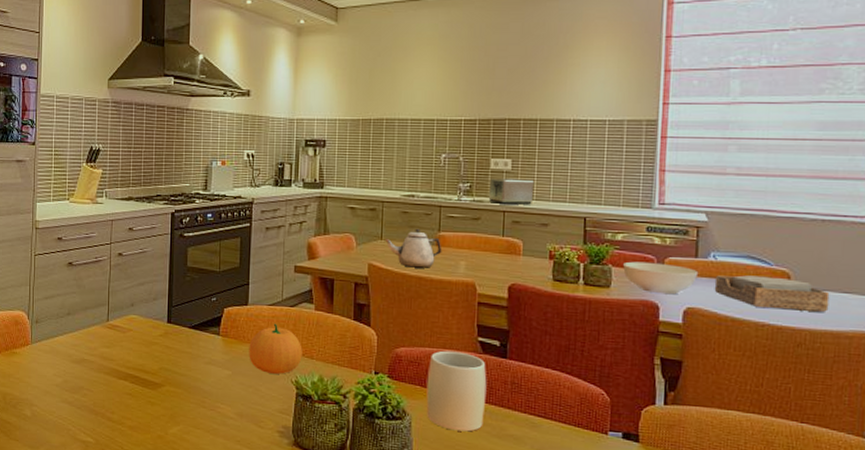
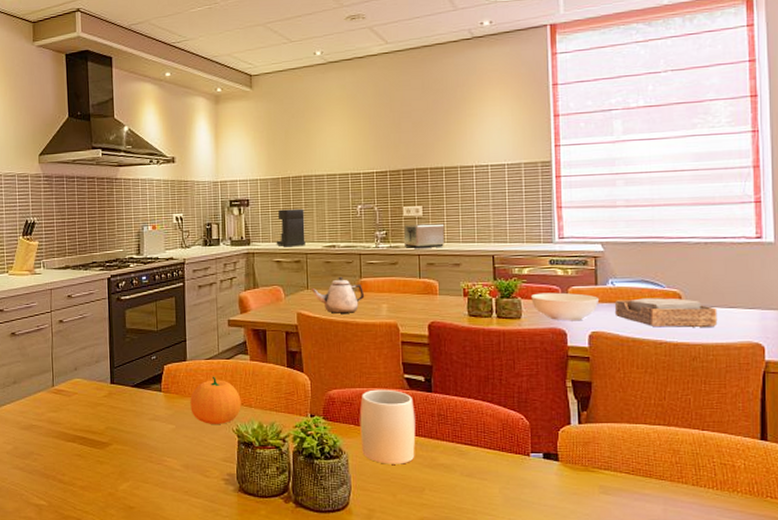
coffee maker: none [351,153,384,194] -> present [276,208,306,247]

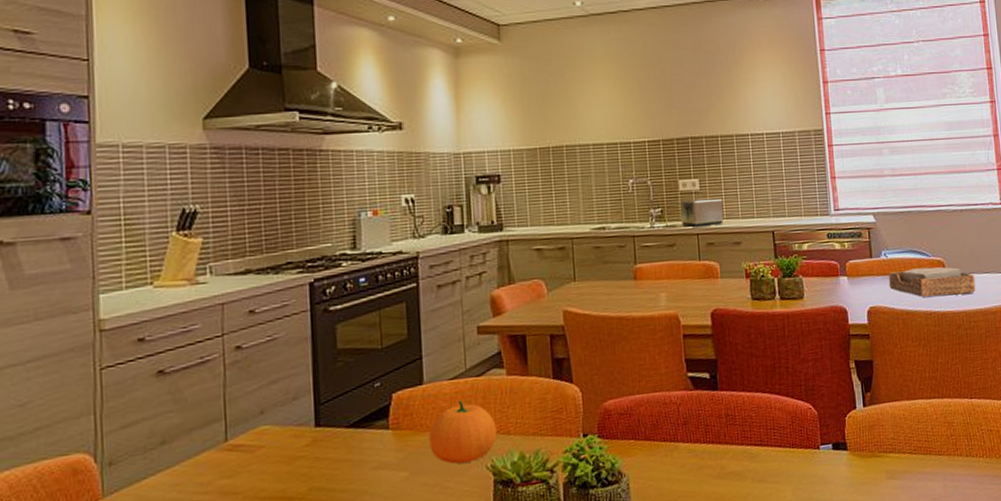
coffee maker: present [276,208,306,247] -> none [535,184,571,232]
teapot: present [311,276,365,314] -> none [579,263,641,308]
mug: present [359,389,416,464] -> none [640,392,704,482]
bowl: present [531,292,600,322] -> none [812,267,875,299]

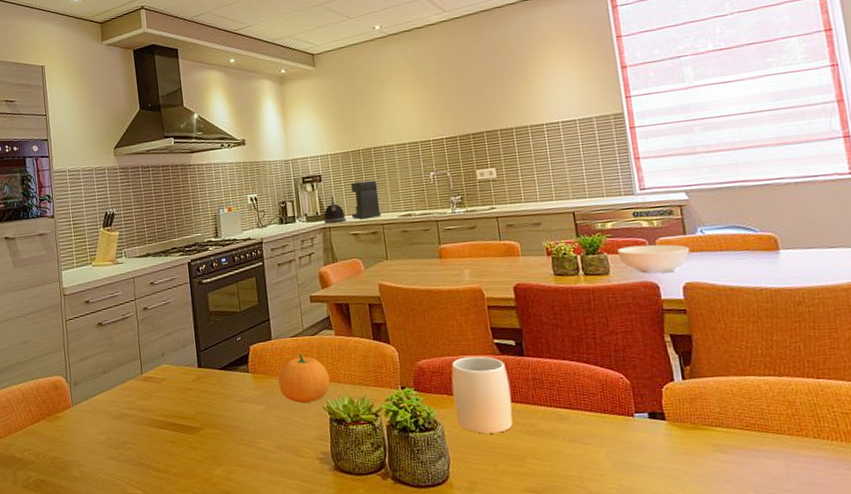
kettle: none [500,202,529,235] -> present [323,196,346,224]
coffee maker: none [535,184,571,232] -> present [351,180,381,220]
mug: none [640,392,704,482] -> present [451,356,513,434]
toaster: present [680,198,724,228] -> none [479,184,523,211]
bowl: none [812,267,875,299] -> present [617,244,690,274]
napkin holder: present [888,266,976,298] -> none [706,242,820,274]

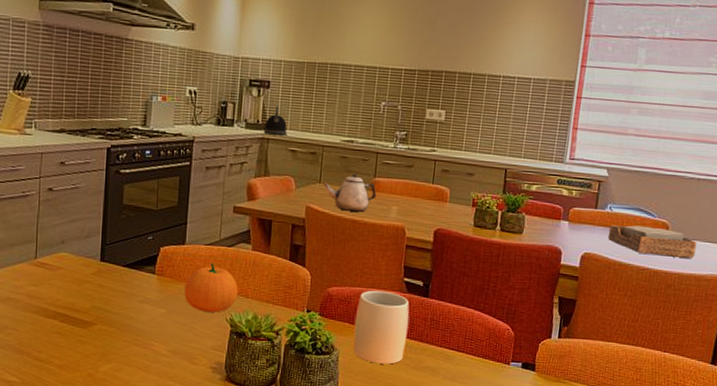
coffee maker: present [351,180,381,220] -> none [293,96,327,137]
teapot: none [390,244,446,282] -> present [323,173,377,212]
bowl: present [617,244,690,274] -> none [534,210,597,242]
napkin holder: none [706,242,820,274] -> present [607,225,697,258]

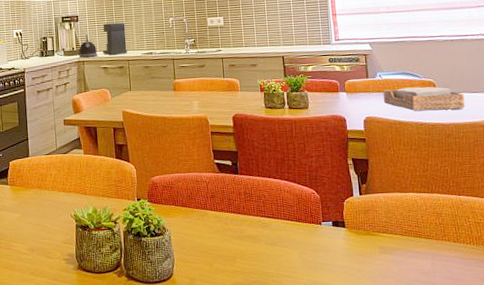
fruit: present [184,263,238,313] -> none [33,169,78,211]
coffee maker: none [293,96,327,137] -> present [102,22,127,56]
teapot: present [323,173,377,212] -> none [133,78,179,111]
mug: present [353,290,410,365] -> none [178,173,227,238]

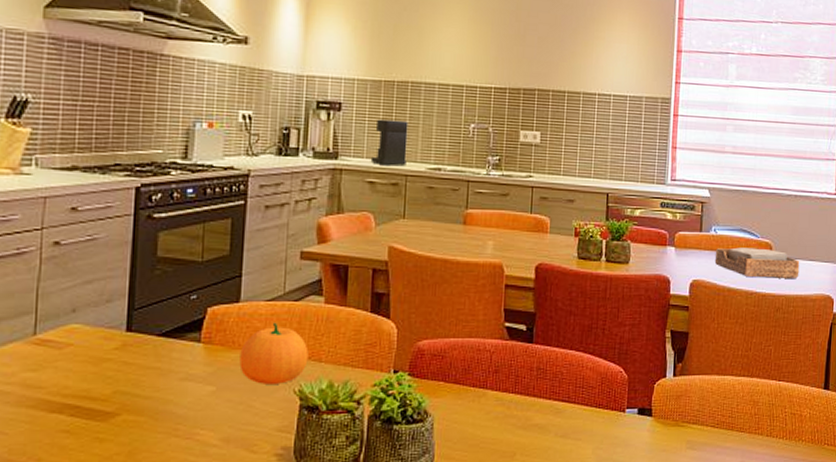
fruit: none [33,169,78,211] -> present [239,322,309,384]
kettle: present [78,34,98,58] -> none [335,131,364,165]

